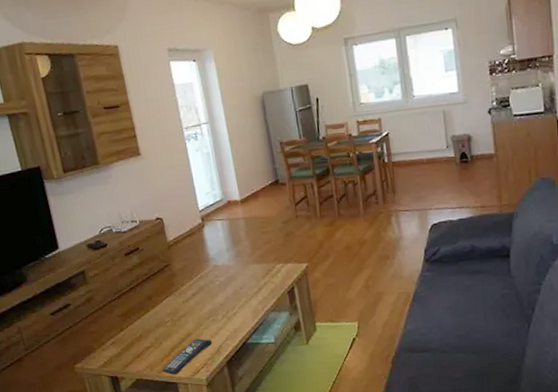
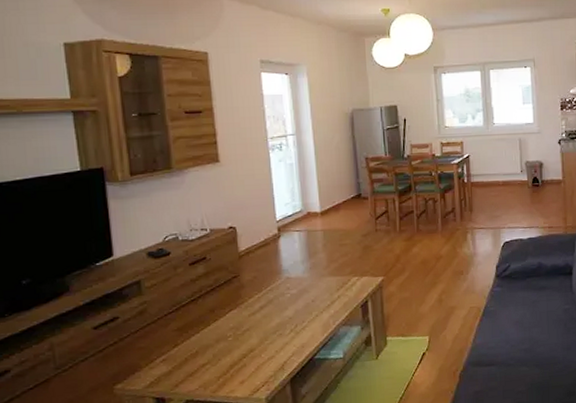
remote control: present [161,338,213,375] -> none [216,354,277,394]

